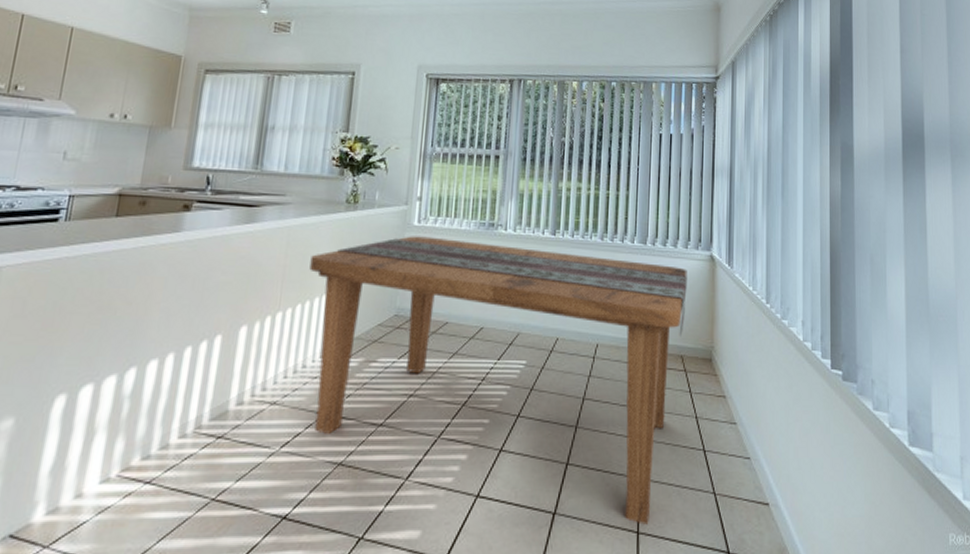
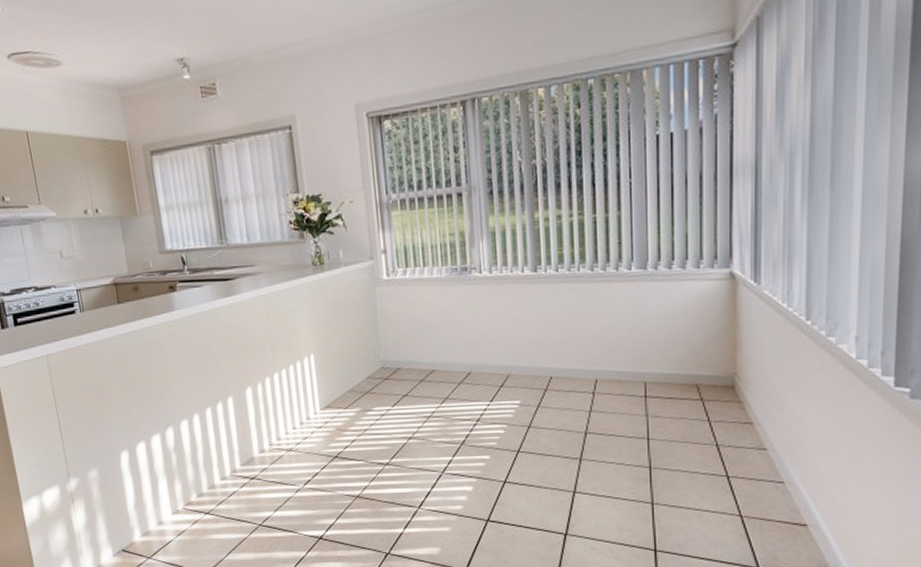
dining table: present [309,236,687,525] -> none [291,289,700,544]

